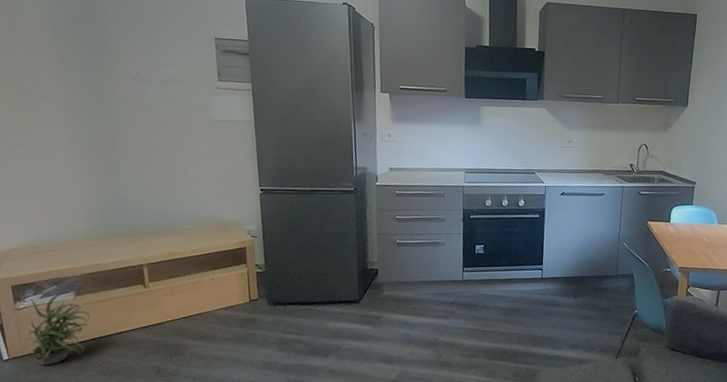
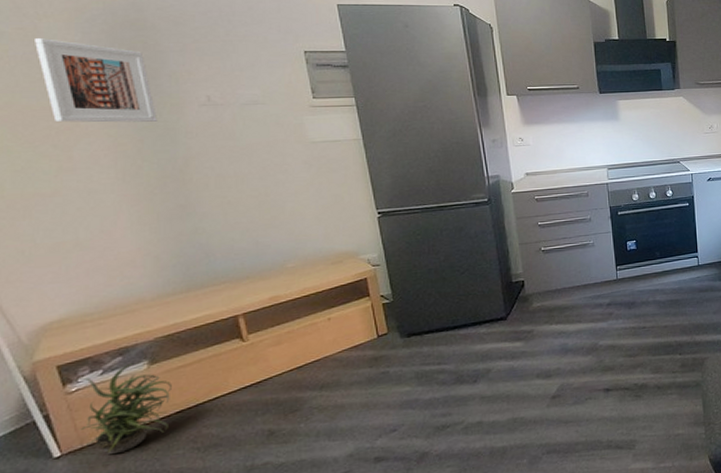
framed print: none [18,13,99,90] -> present [35,38,157,123]

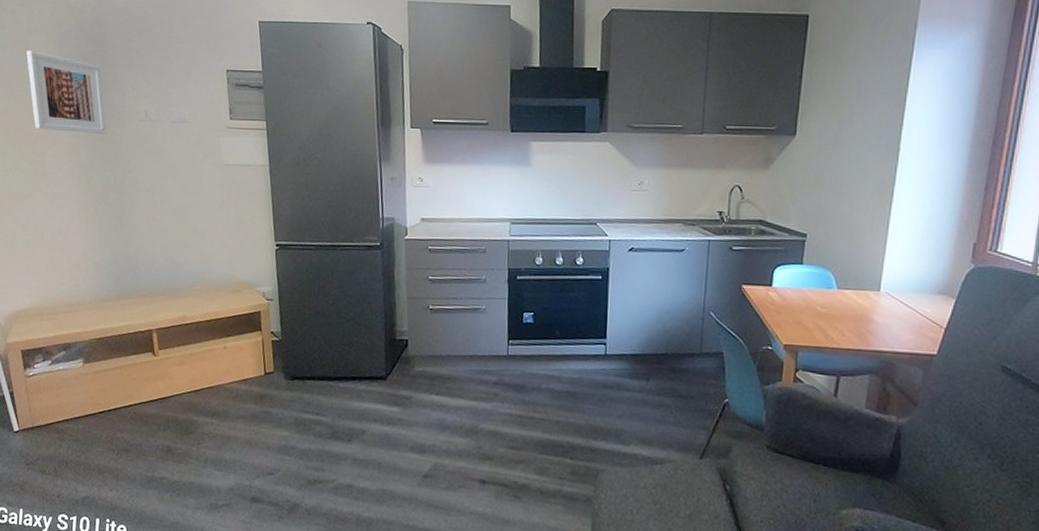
potted plant: present [73,363,172,455] -> none [31,359,99,440]

